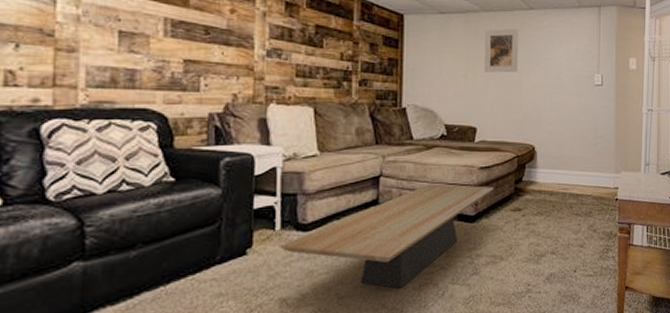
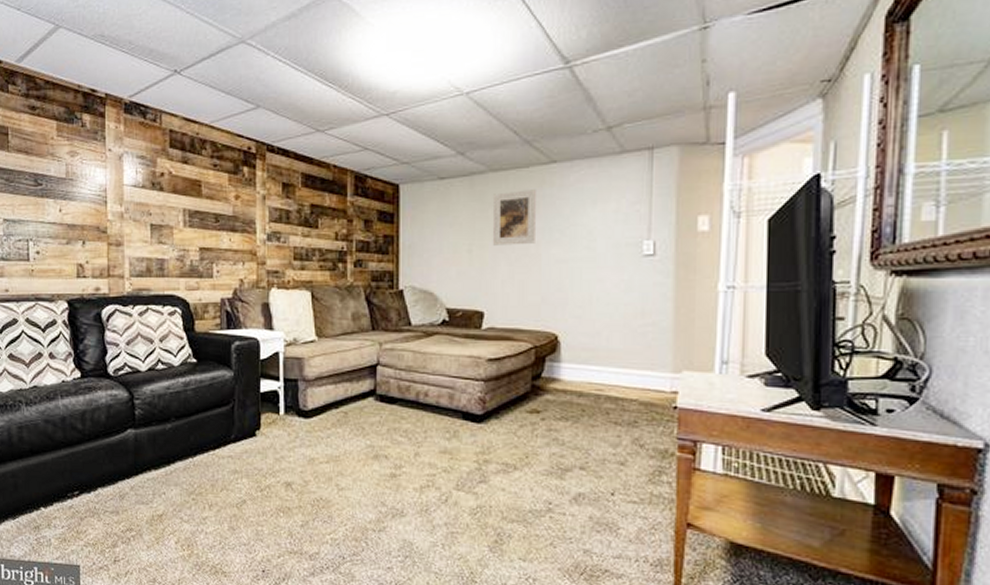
coffee table: present [280,184,495,289] -> none [284,376,507,488]

